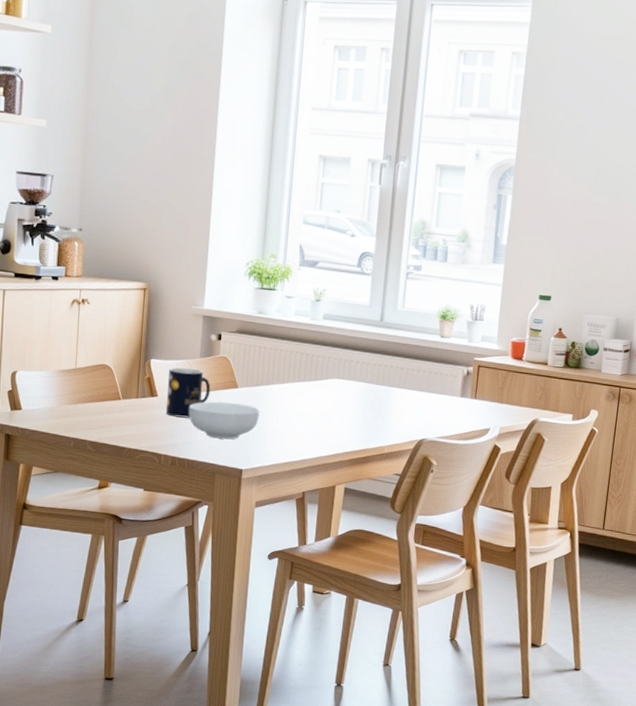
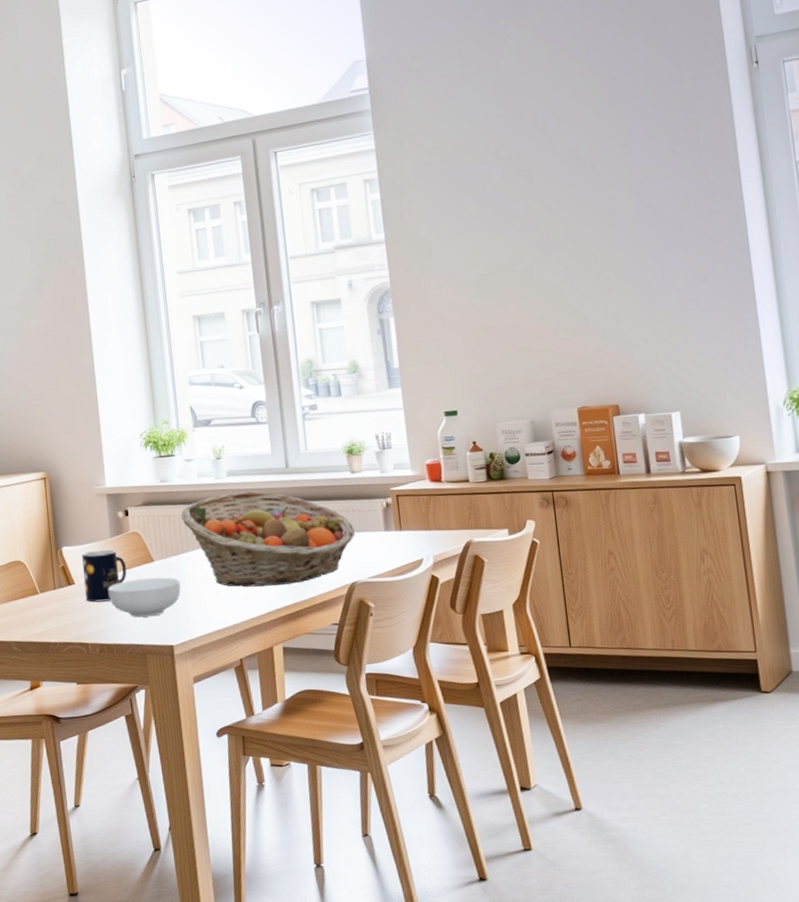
fruit basket: none [271,335,433,431] -> present [181,491,355,587]

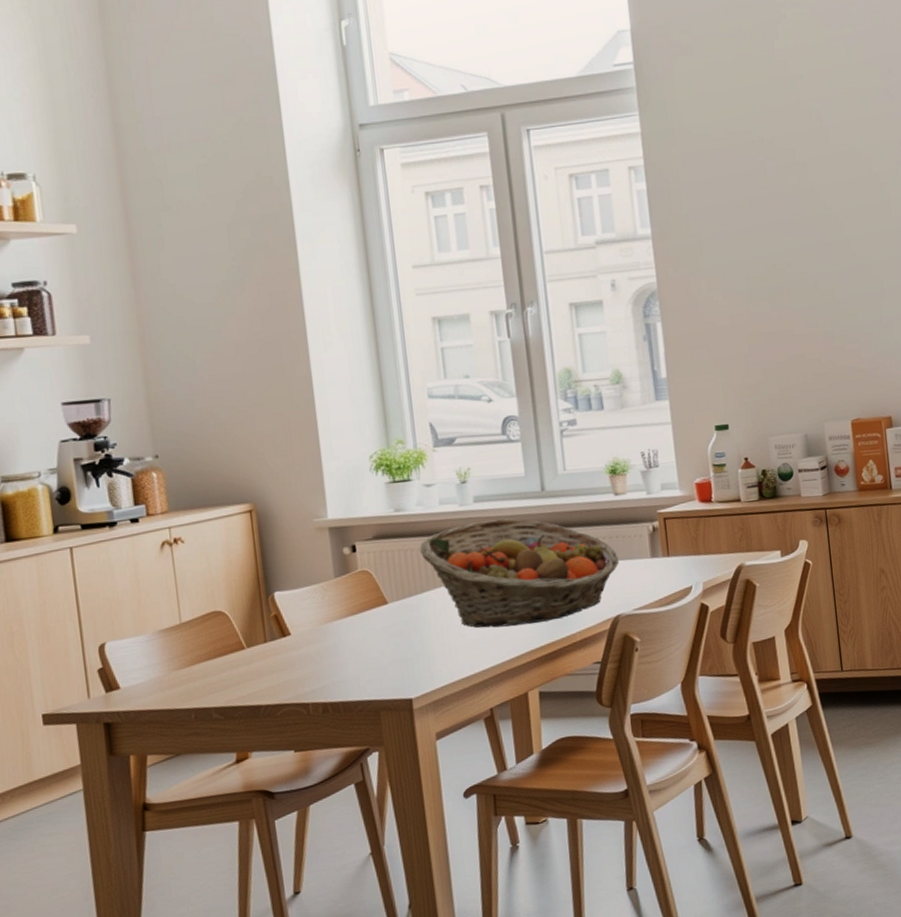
mug: present [81,549,127,603] -> none [298,591,356,655]
cereal bowl: present [108,577,181,618] -> none [332,621,421,670]

